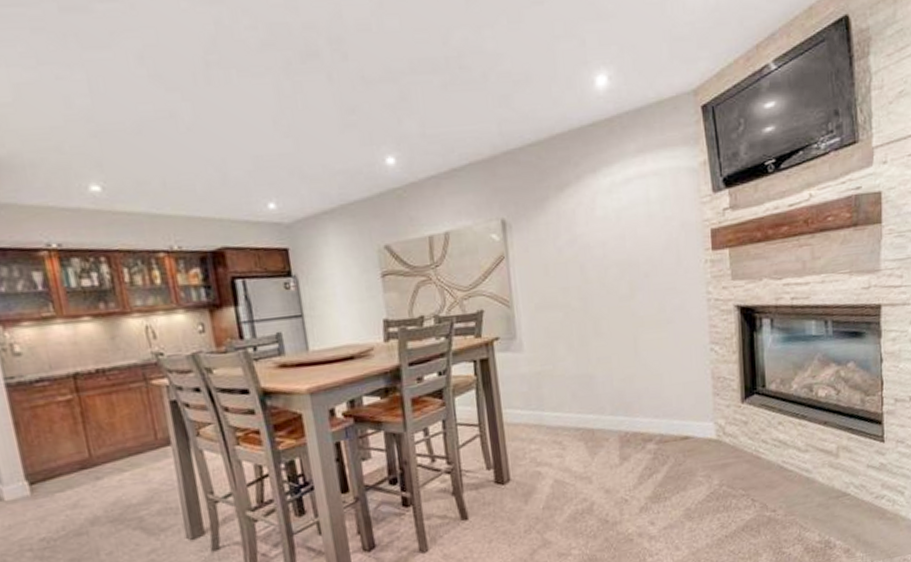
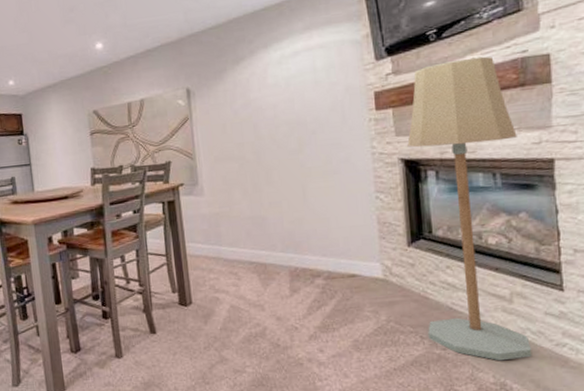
floor lamp: none [743,192,855,519] -> present [407,56,533,361]

